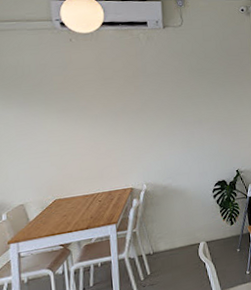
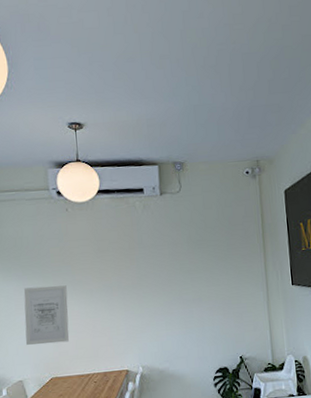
wall art: none [25,111,73,170] -> present [23,285,69,345]

